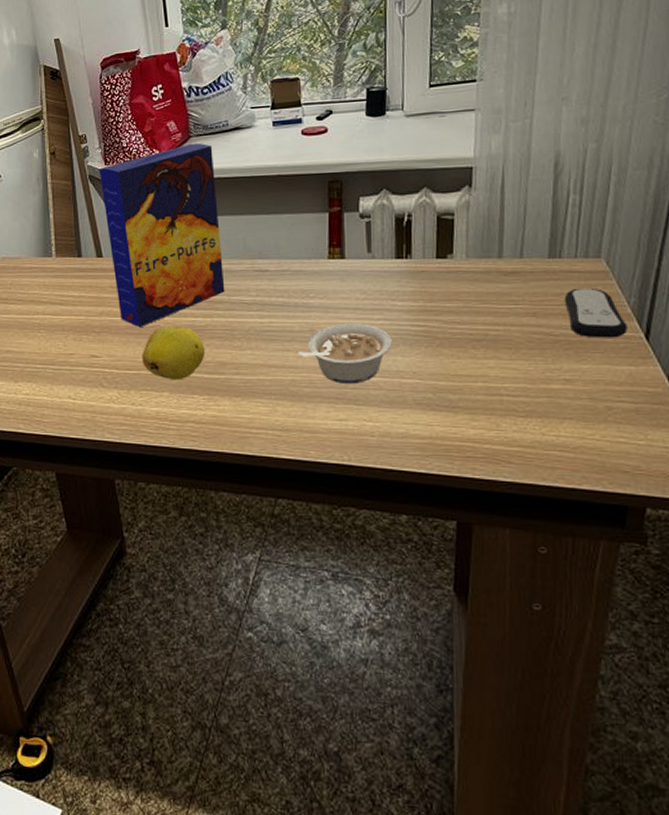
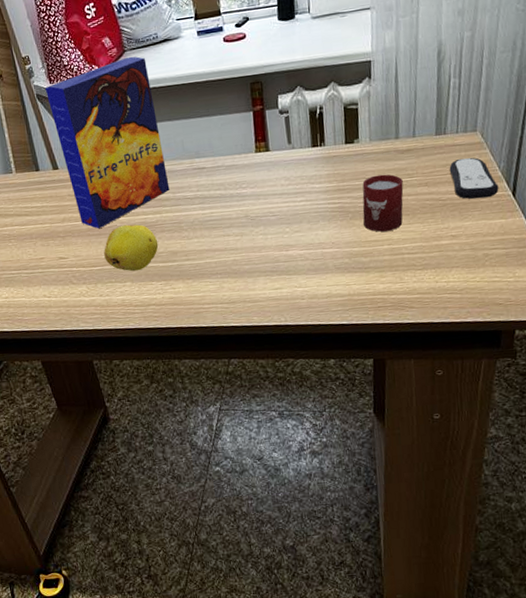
legume: present [298,323,392,384] -> none [237,206,314,259]
cup: none [453,297,506,365] -> present [362,174,404,232]

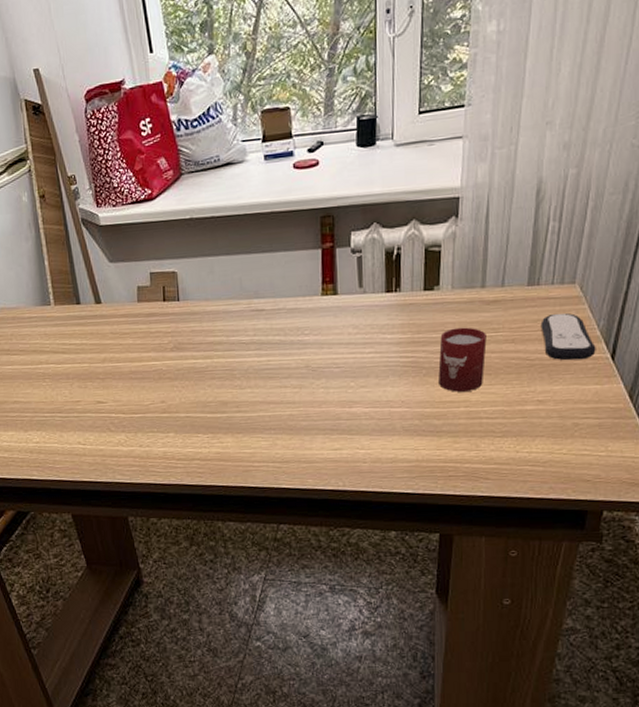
cereal box: present [44,56,170,229] -> none [91,180,223,372]
fruit: present [104,224,159,272] -> none [147,369,207,421]

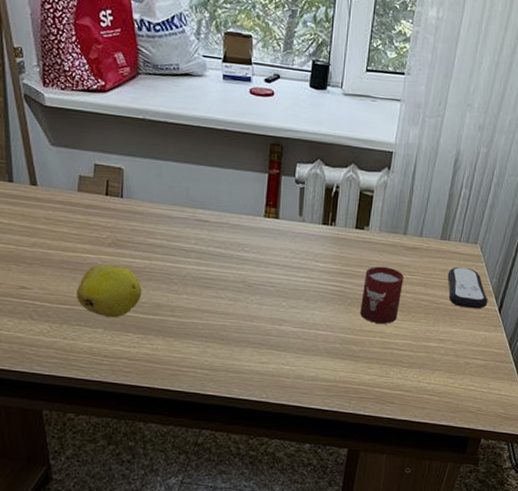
fruit: none [147,369,207,421] -> present [77,264,142,318]

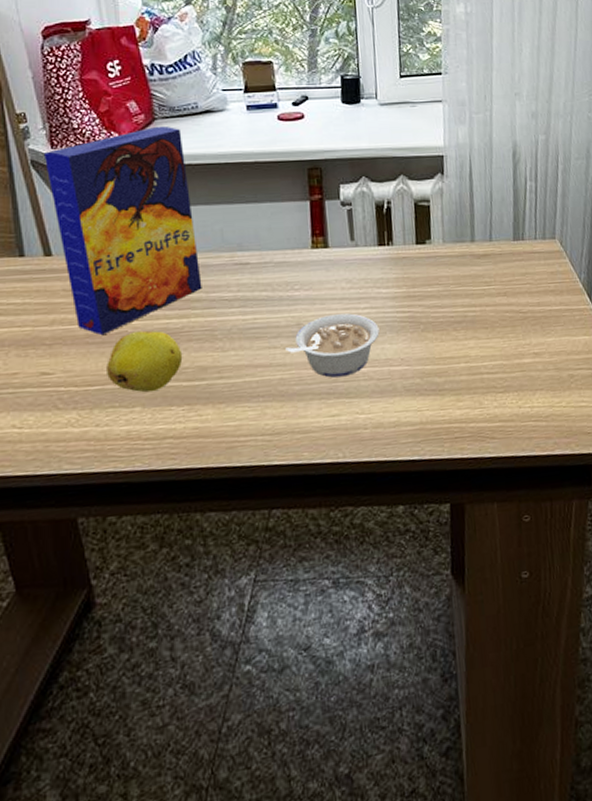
cereal box: none [36,80,166,263] -> present [43,125,202,336]
legume: none [230,278,312,332] -> present [285,313,380,378]
cup: present [360,266,404,324] -> none [435,280,481,347]
remote control: present [447,266,488,309] -> none [528,266,581,312]

